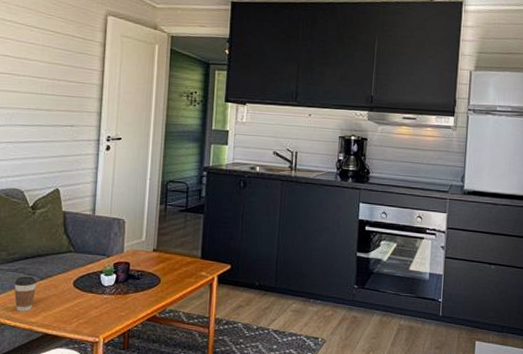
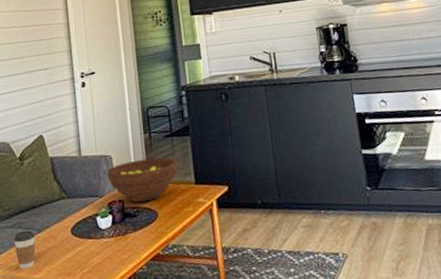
fruit bowl: none [118,227,187,268] -> present [107,157,178,203]

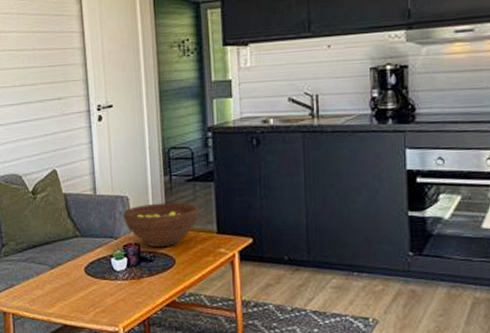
coffee cup: present [13,230,36,270] -> none [26,266,49,303]

